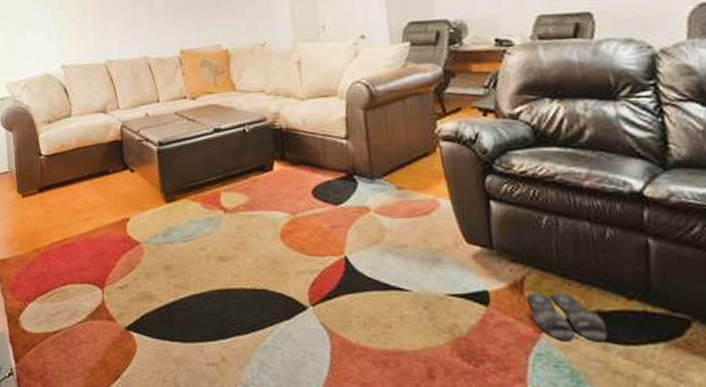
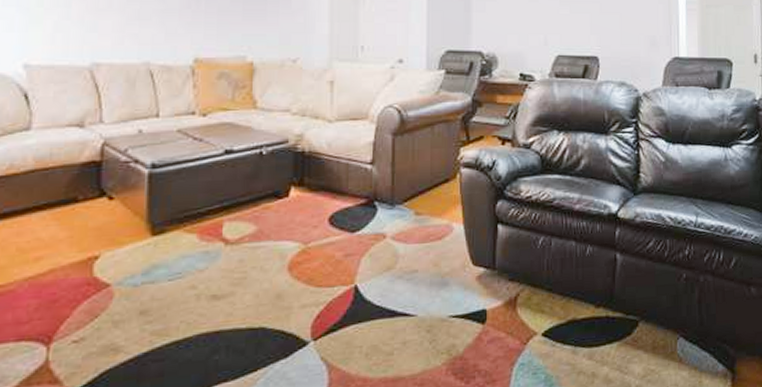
slippers: present [527,292,609,342] -> none [518,305,578,350]

